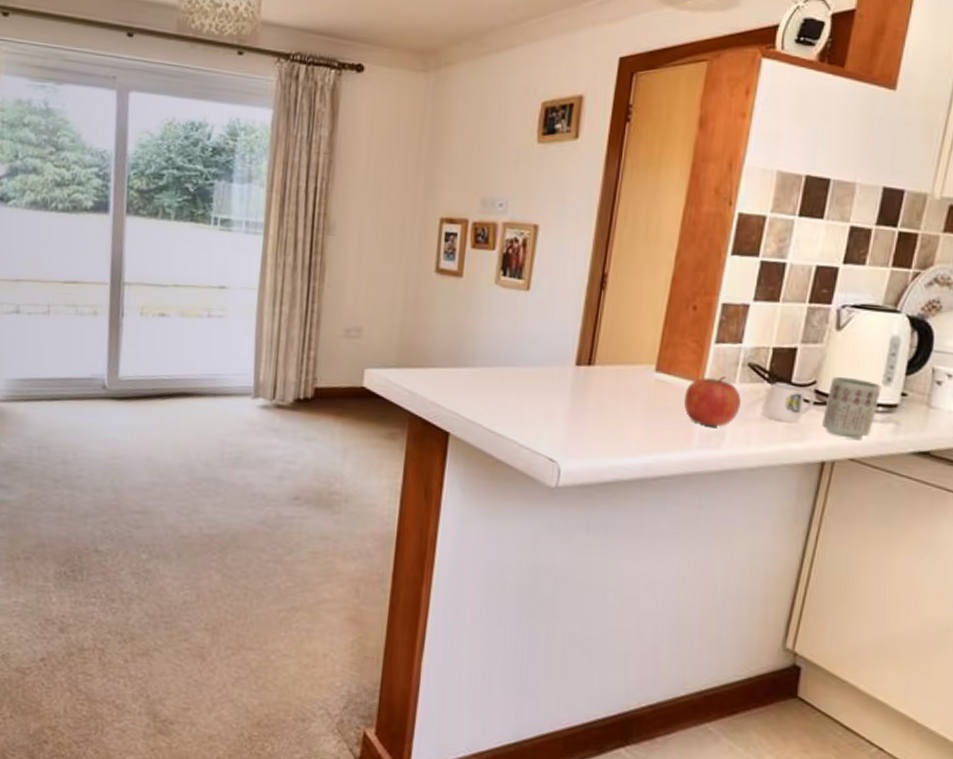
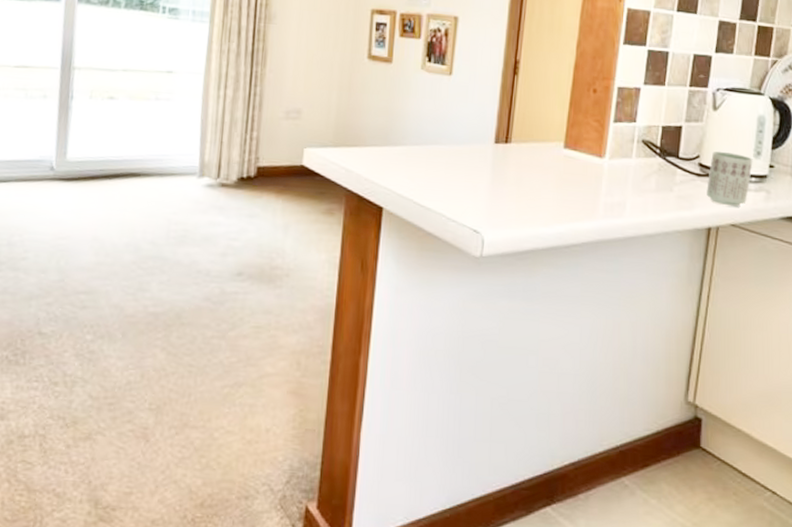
fruit: present [683,376,741,427] -> none [589,152,638,198]
mug: present [762,383,815,422] -> none [656,157,699,192]

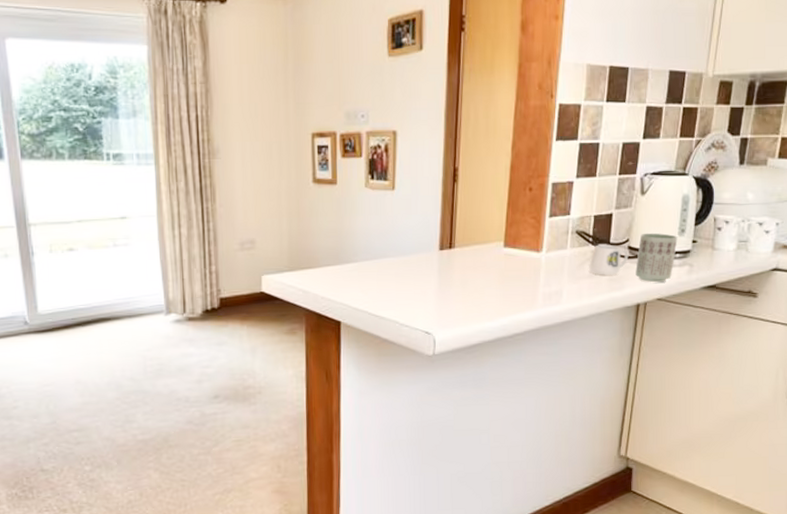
mug: none [656,157,699,192] -> present [589,244,629,275]

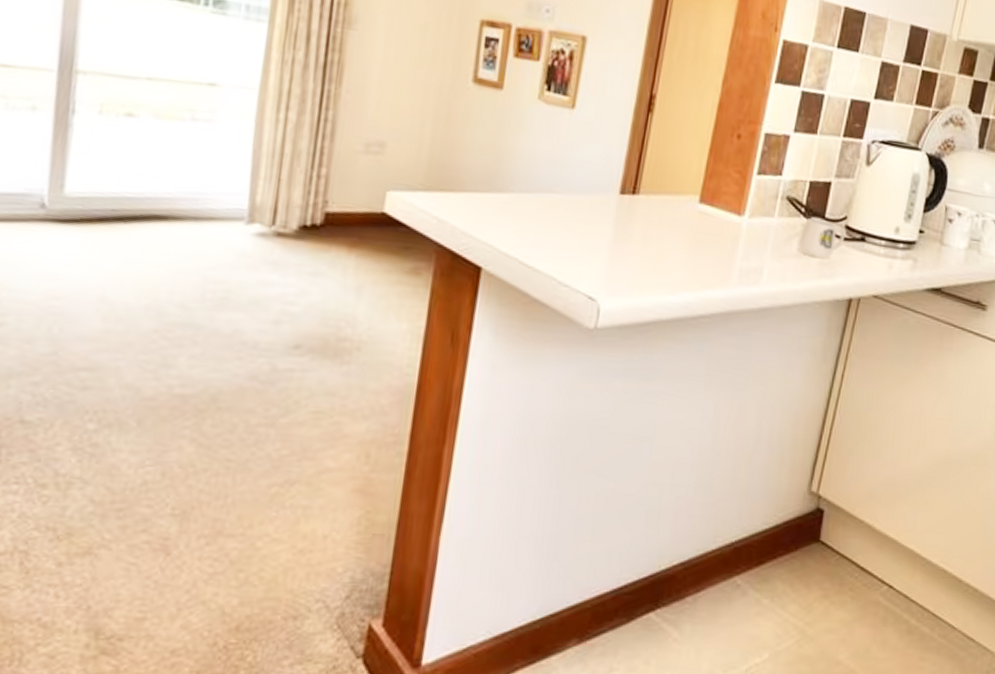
cup: present [635,232,678,283] -> none [851,212,903,276]

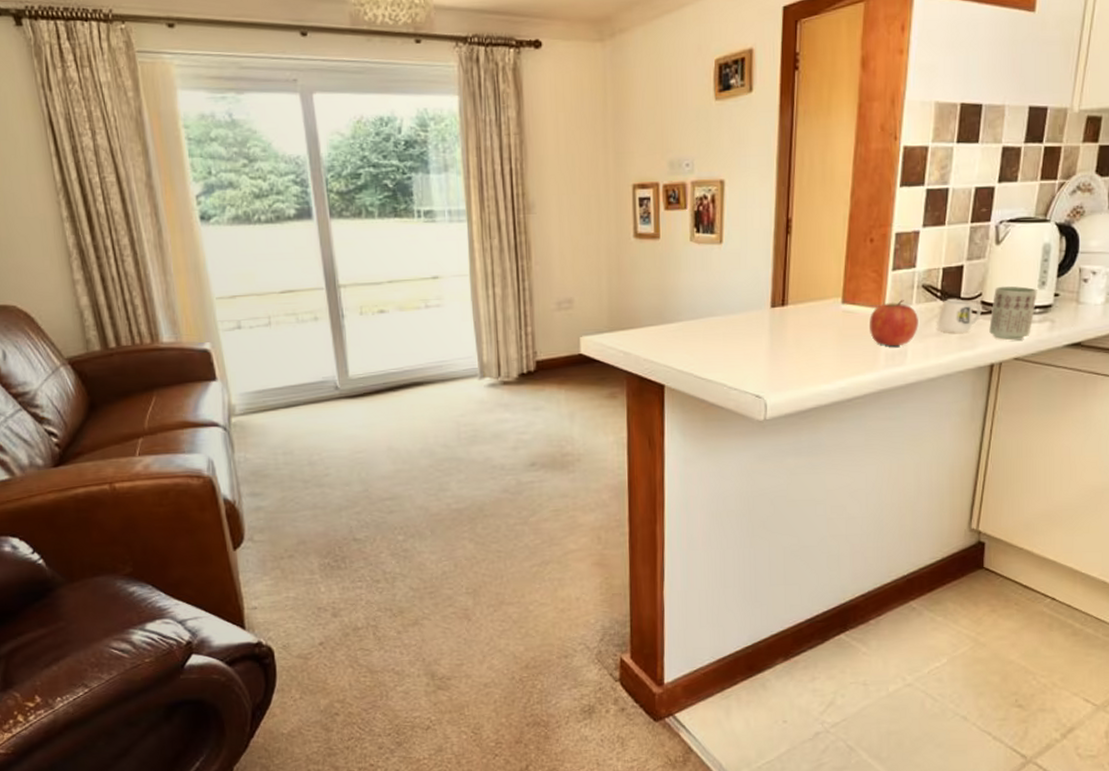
fruit: none [725,210,779,263] -> present [868,300,918,347]
cup: none [851,212,903,276] -> present [989,285,1037,341]

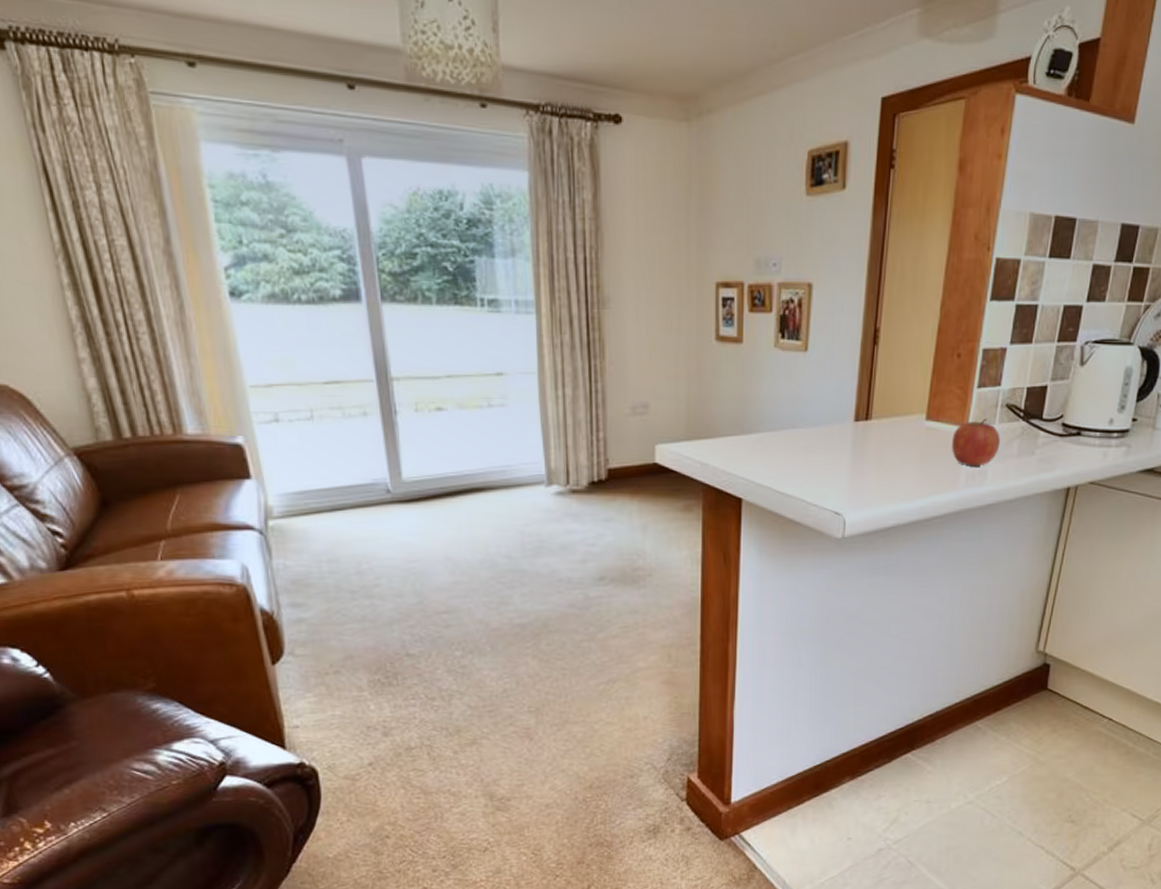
mug: present [937,299,982,333] -> none [1018,420,1062,455]
cup: present [989,285,1037,341] -> none [1068,408,1117,464]

